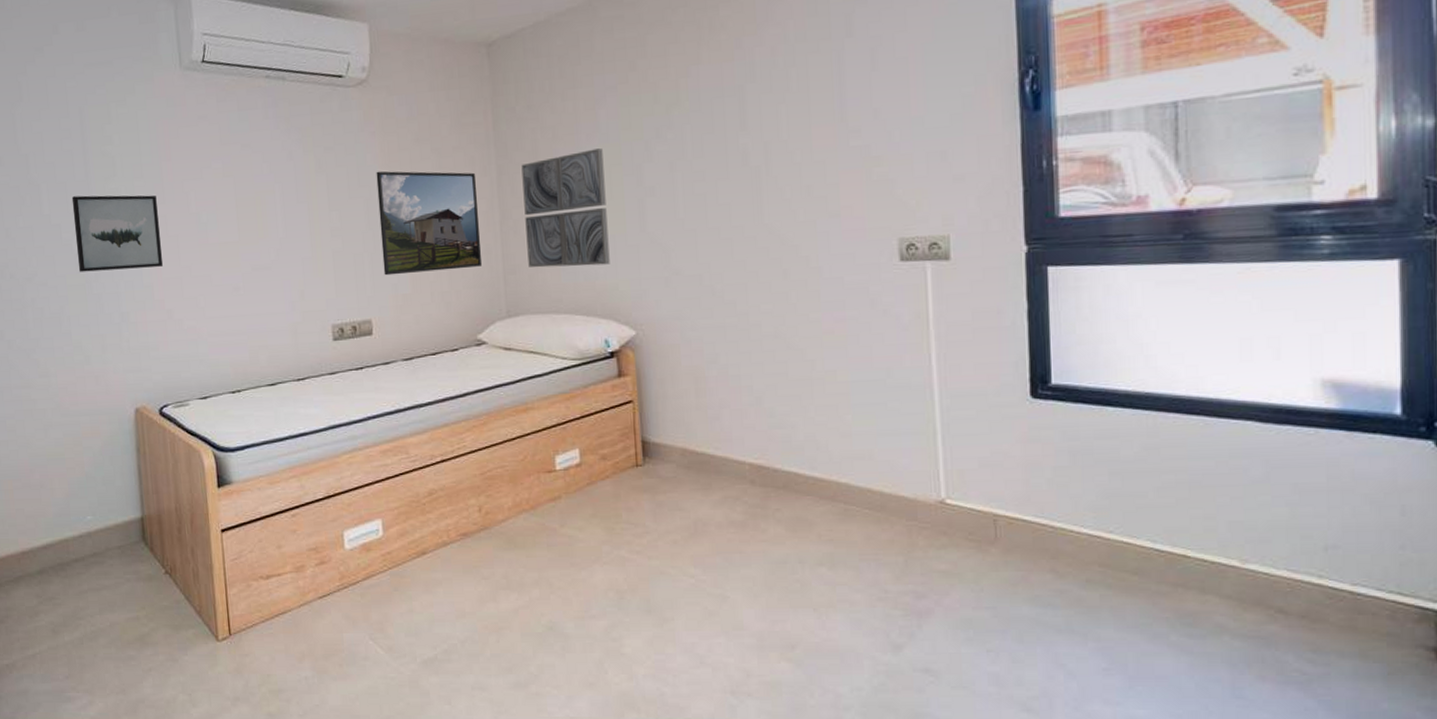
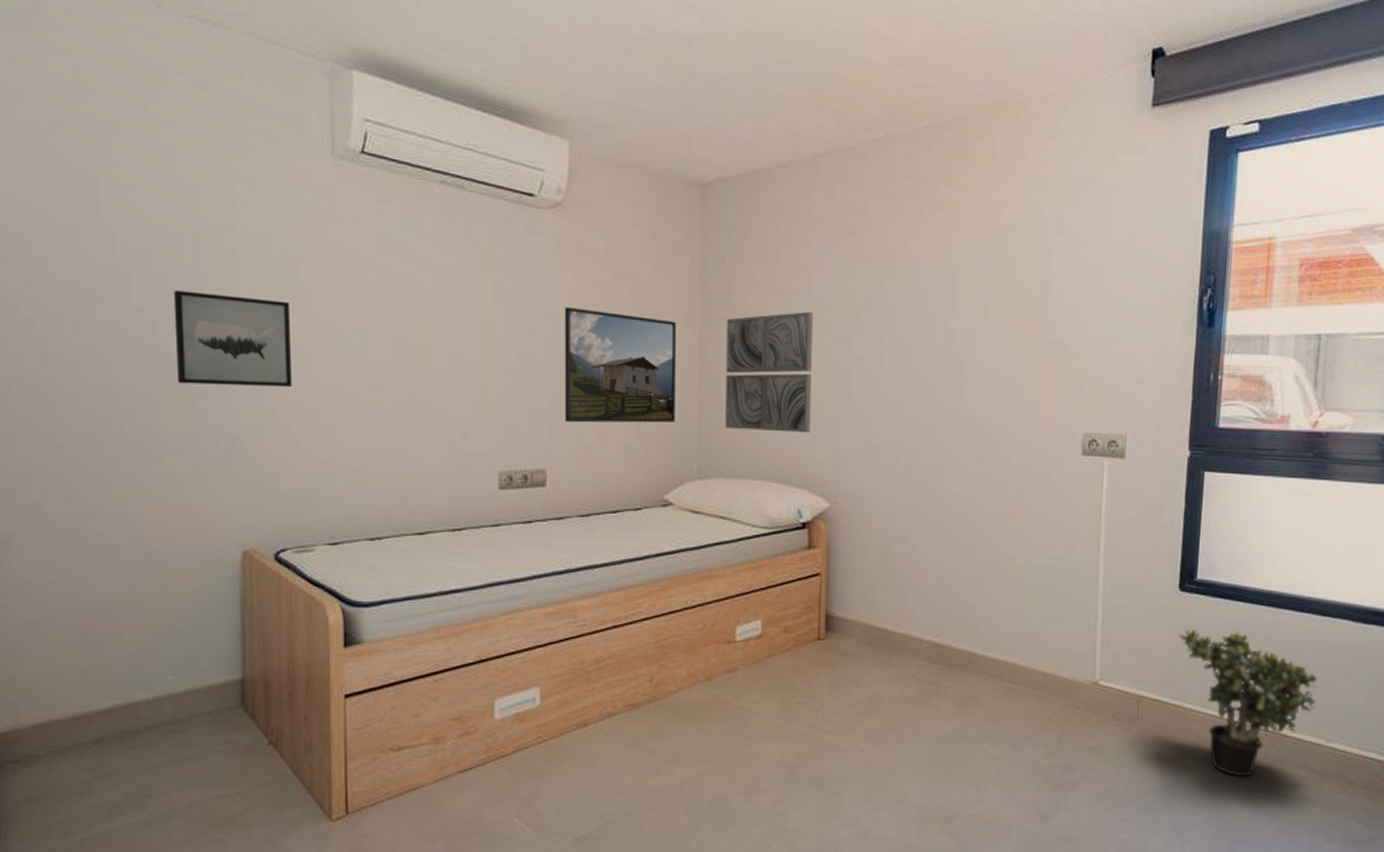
potted plant: none [1035,439,1223,604] -> present [1178,629,1318,777]

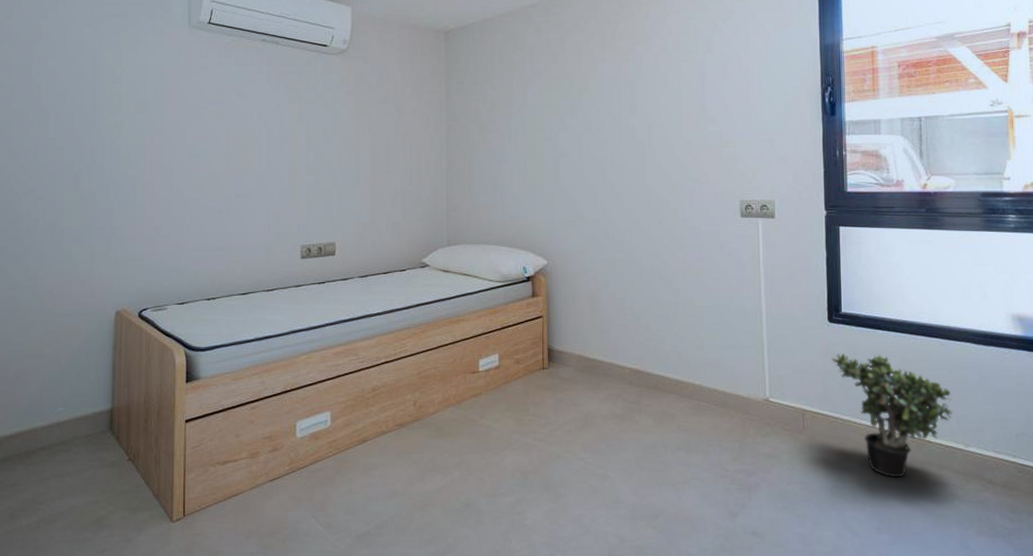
wall art: present [173,290,292,387] -> none [76,124,156,190]
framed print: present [564,306,677,423] -> none [348,123,430,207]
wall art: present [725,312,813,433] -> none [466,118,530,208]

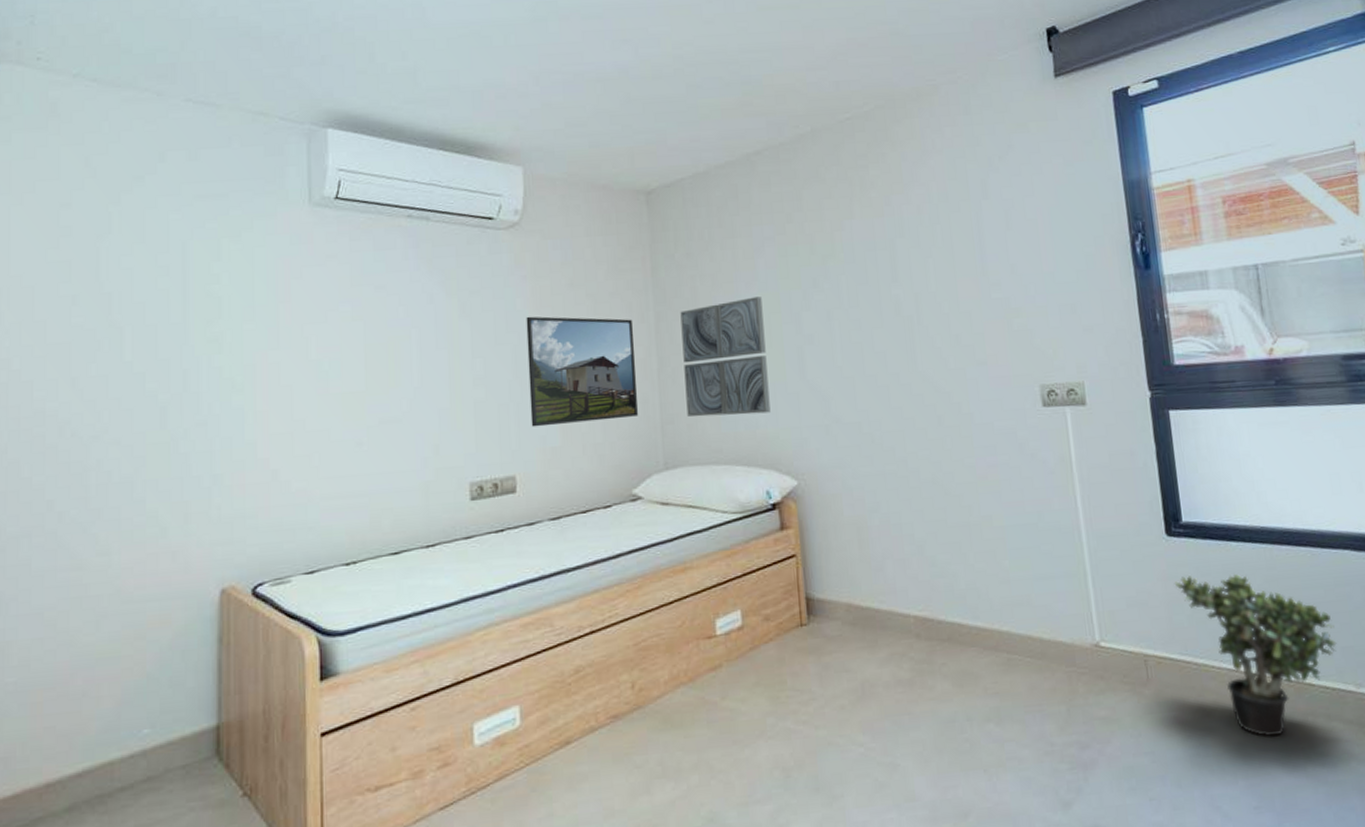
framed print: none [348,123,430,207] -> present [526,316,639,427]
wall art: none [466,118,530,208] -> present [680,297,771,417]

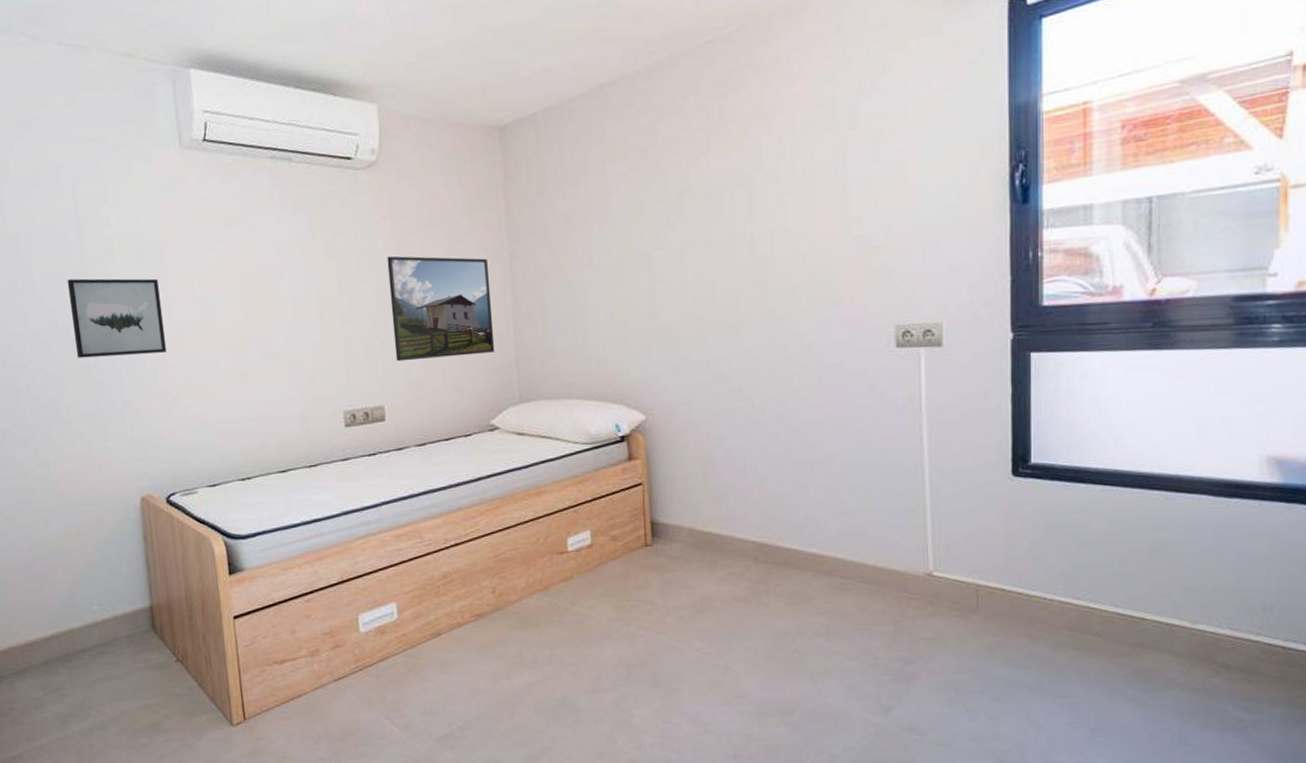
wall art: none [162,339,270,428] -> present [67,278,166,358]
wall art: present [680,297,771,417] -> none [533,235,621,354]
potted plant: present [1174,574,1337,737] -> none [1015,514,1178,663]

